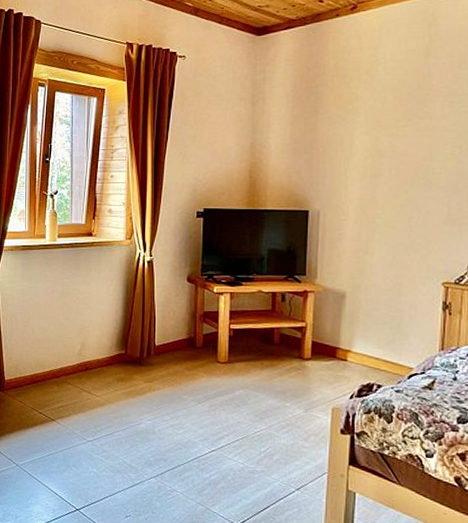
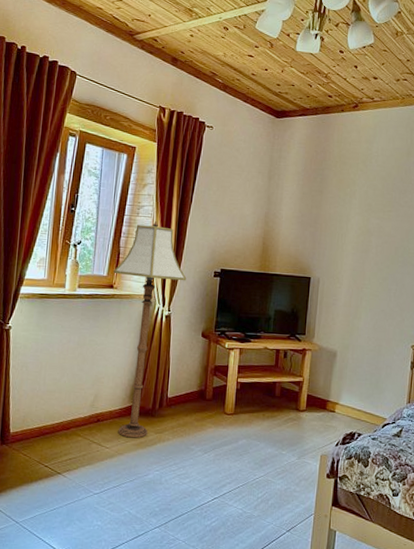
floor lamp: none [92,163,167,387] -> present [114,220,187,438]

